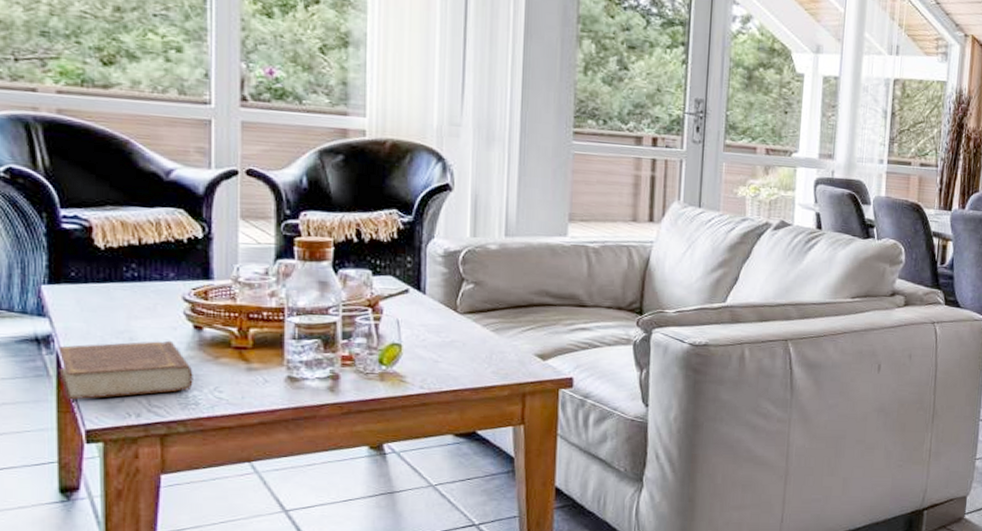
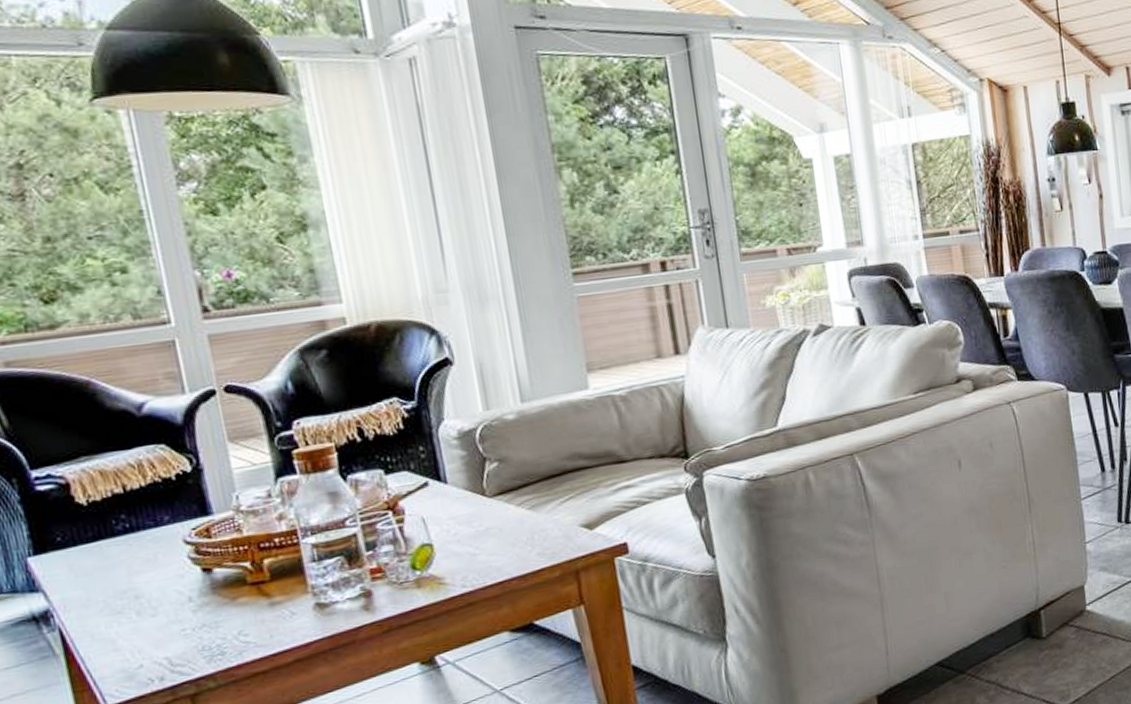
book: present [58,340,193,400] -> none [59,590,214,678]

